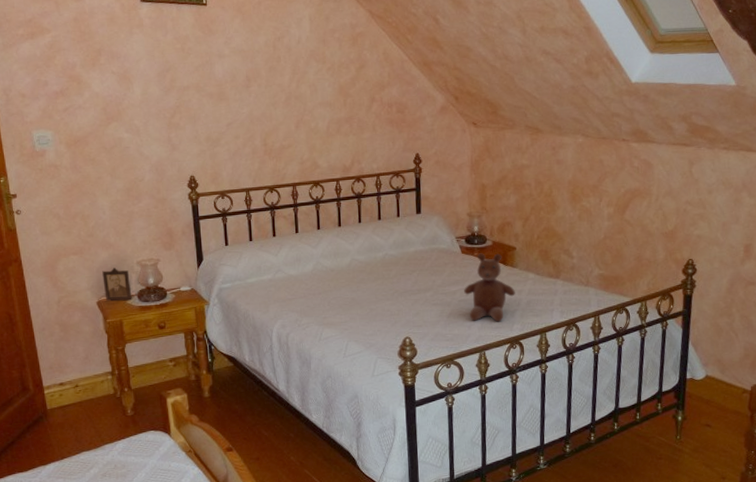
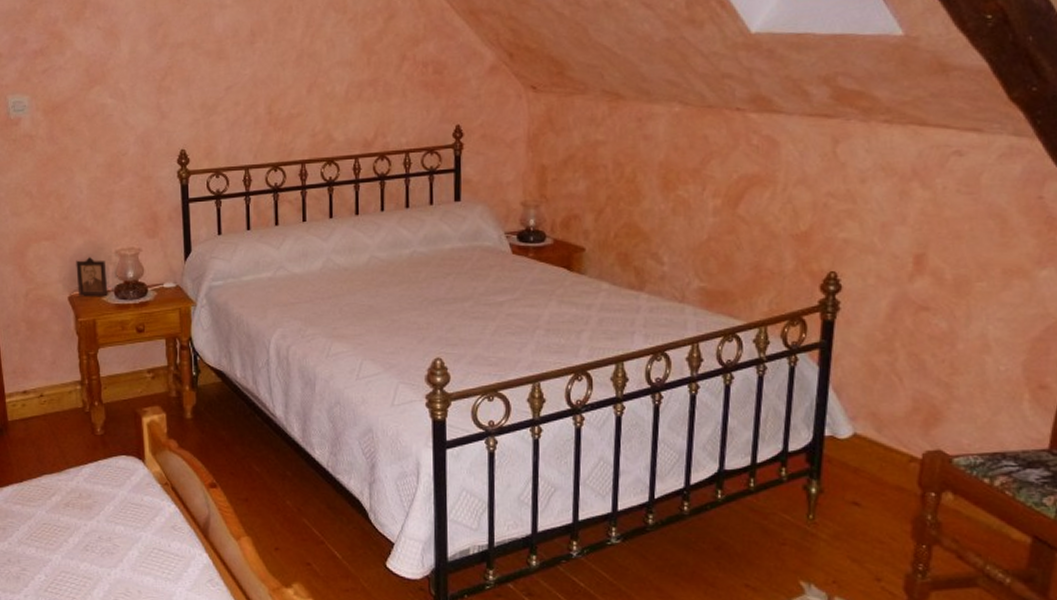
teddy bear: present [464,253,515,322] -> none [514,254,583,345]

